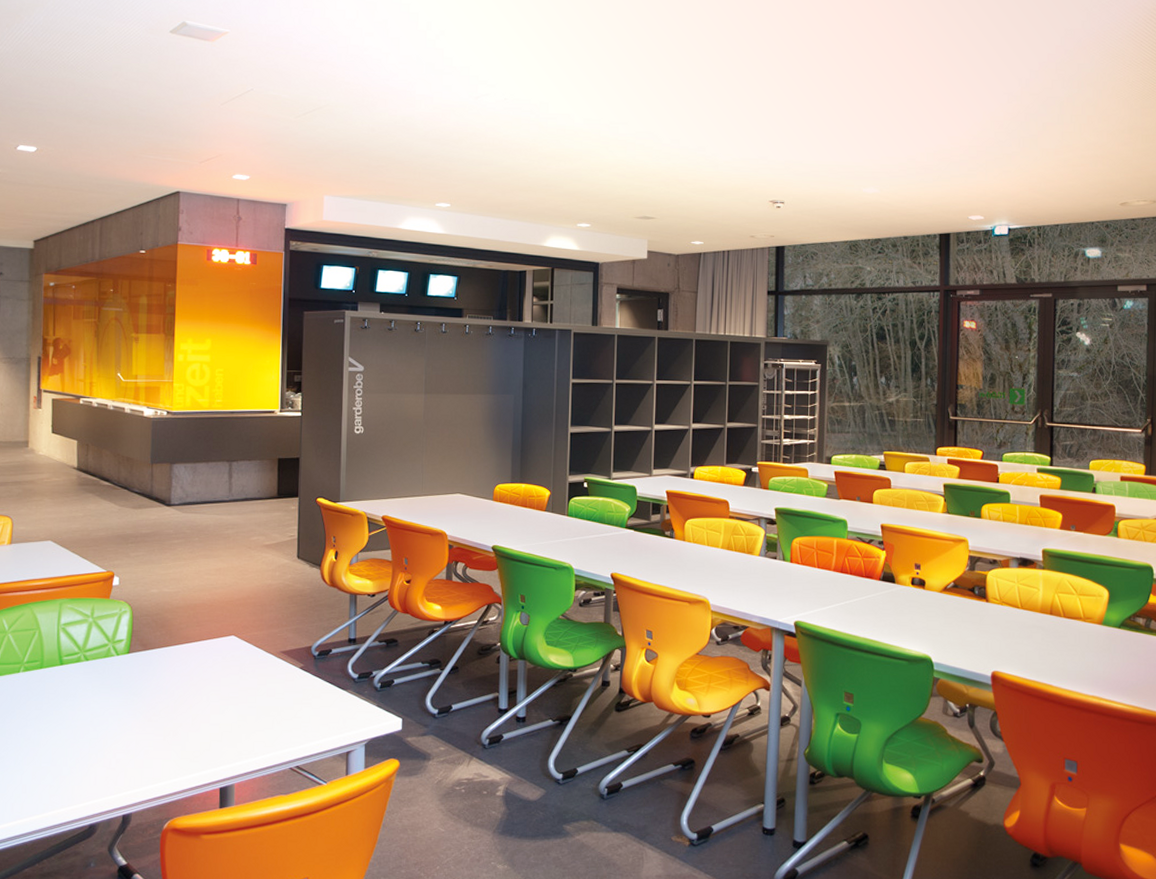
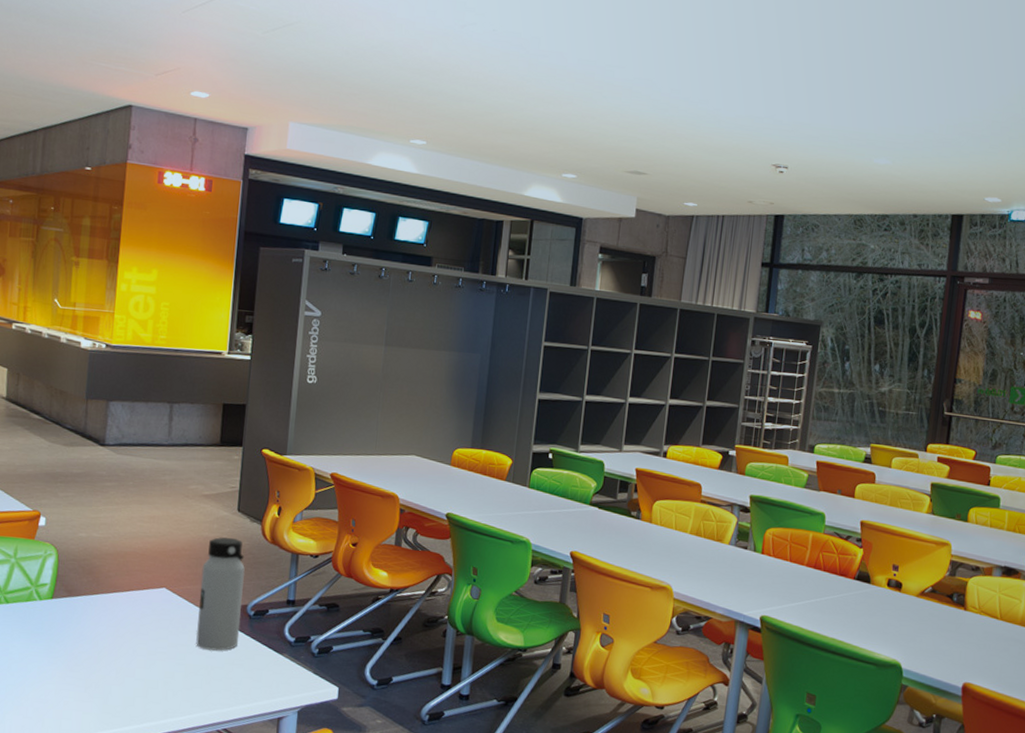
water bottle: none [265,583,308,692] -> present [196,537,245,651]

